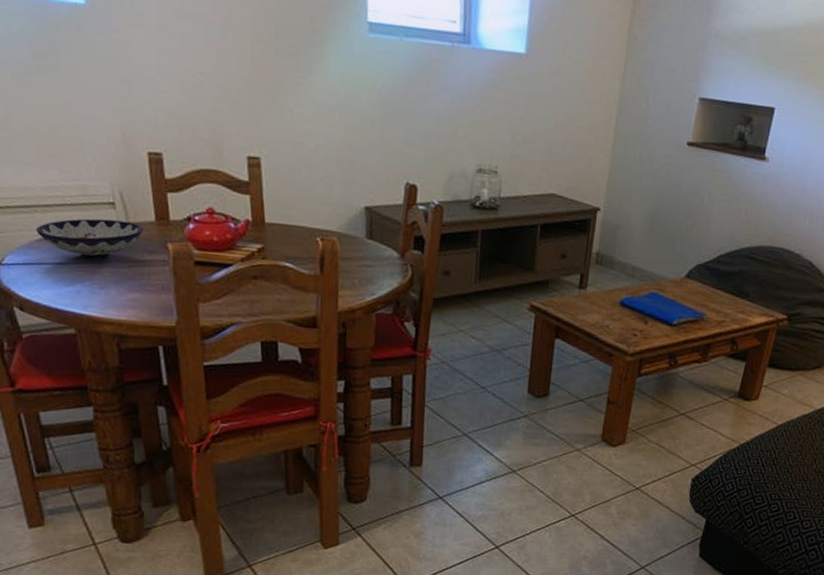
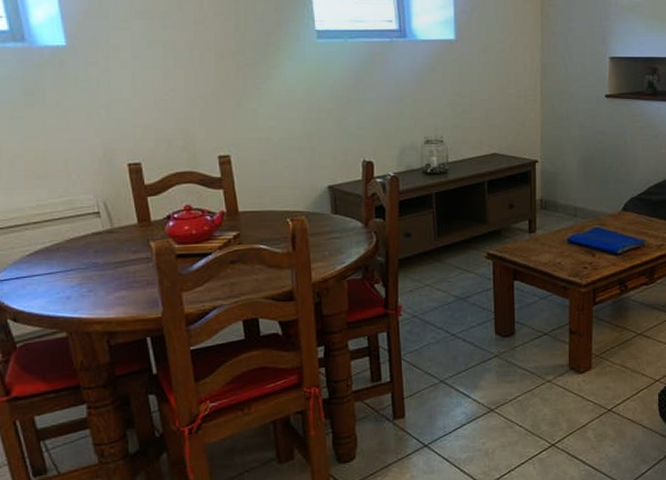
bowl: present [36,218,143,260] -> none [27,227,127,266]

